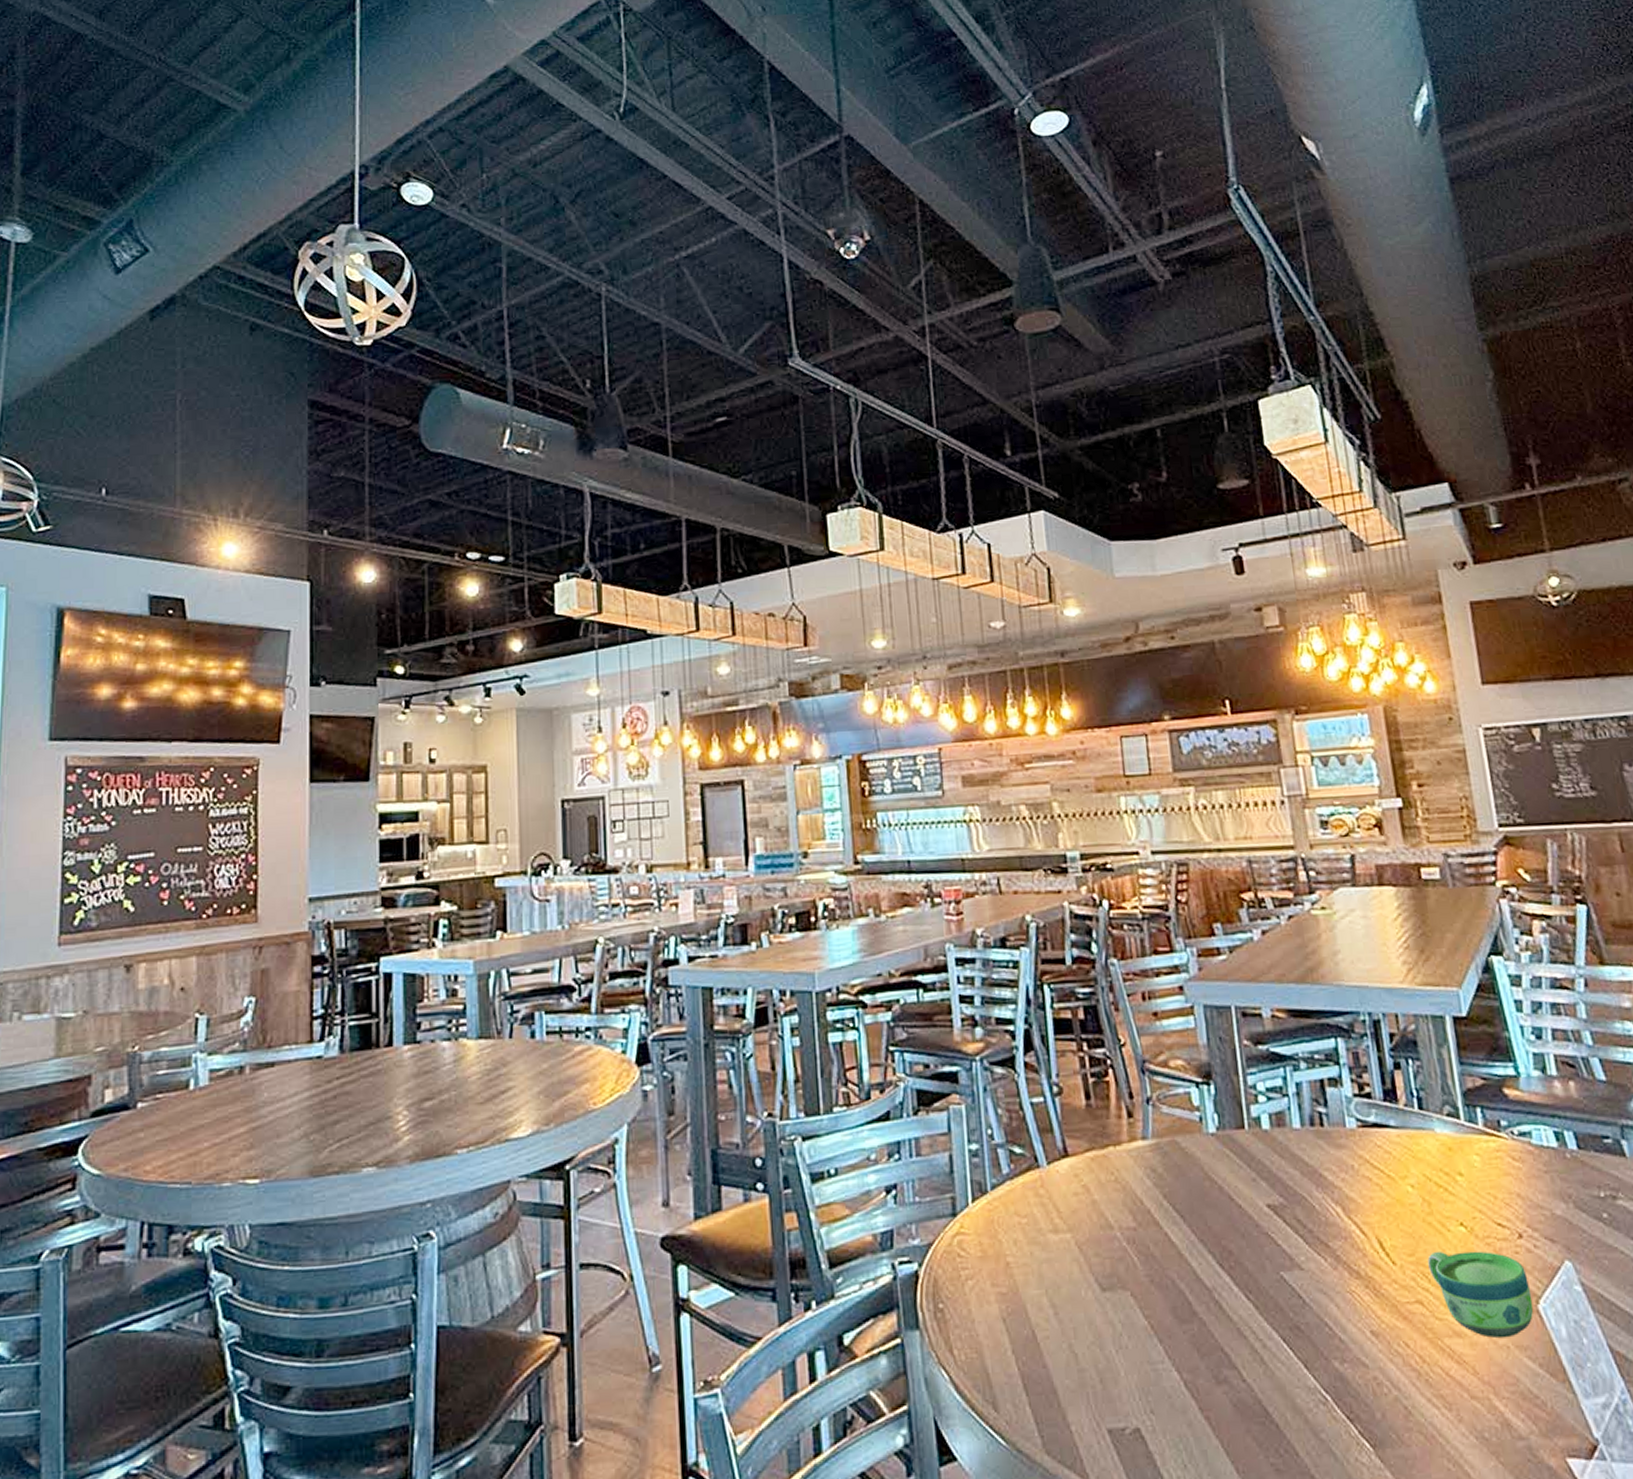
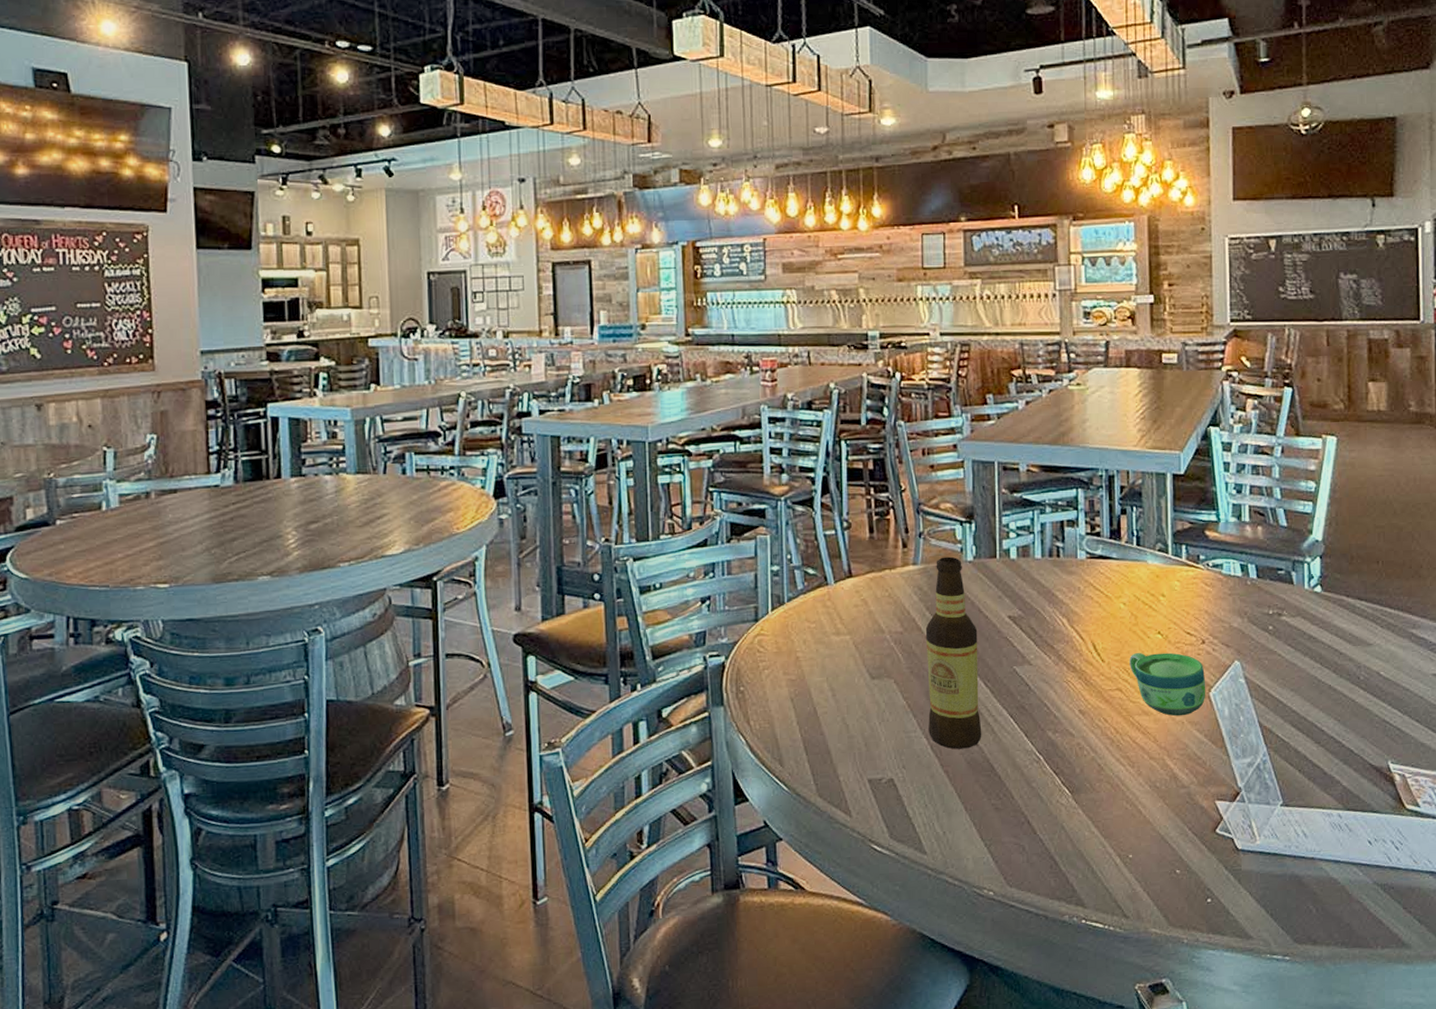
bottle: none [1164,1128,1249,1387] -> present [925,556,982,750]

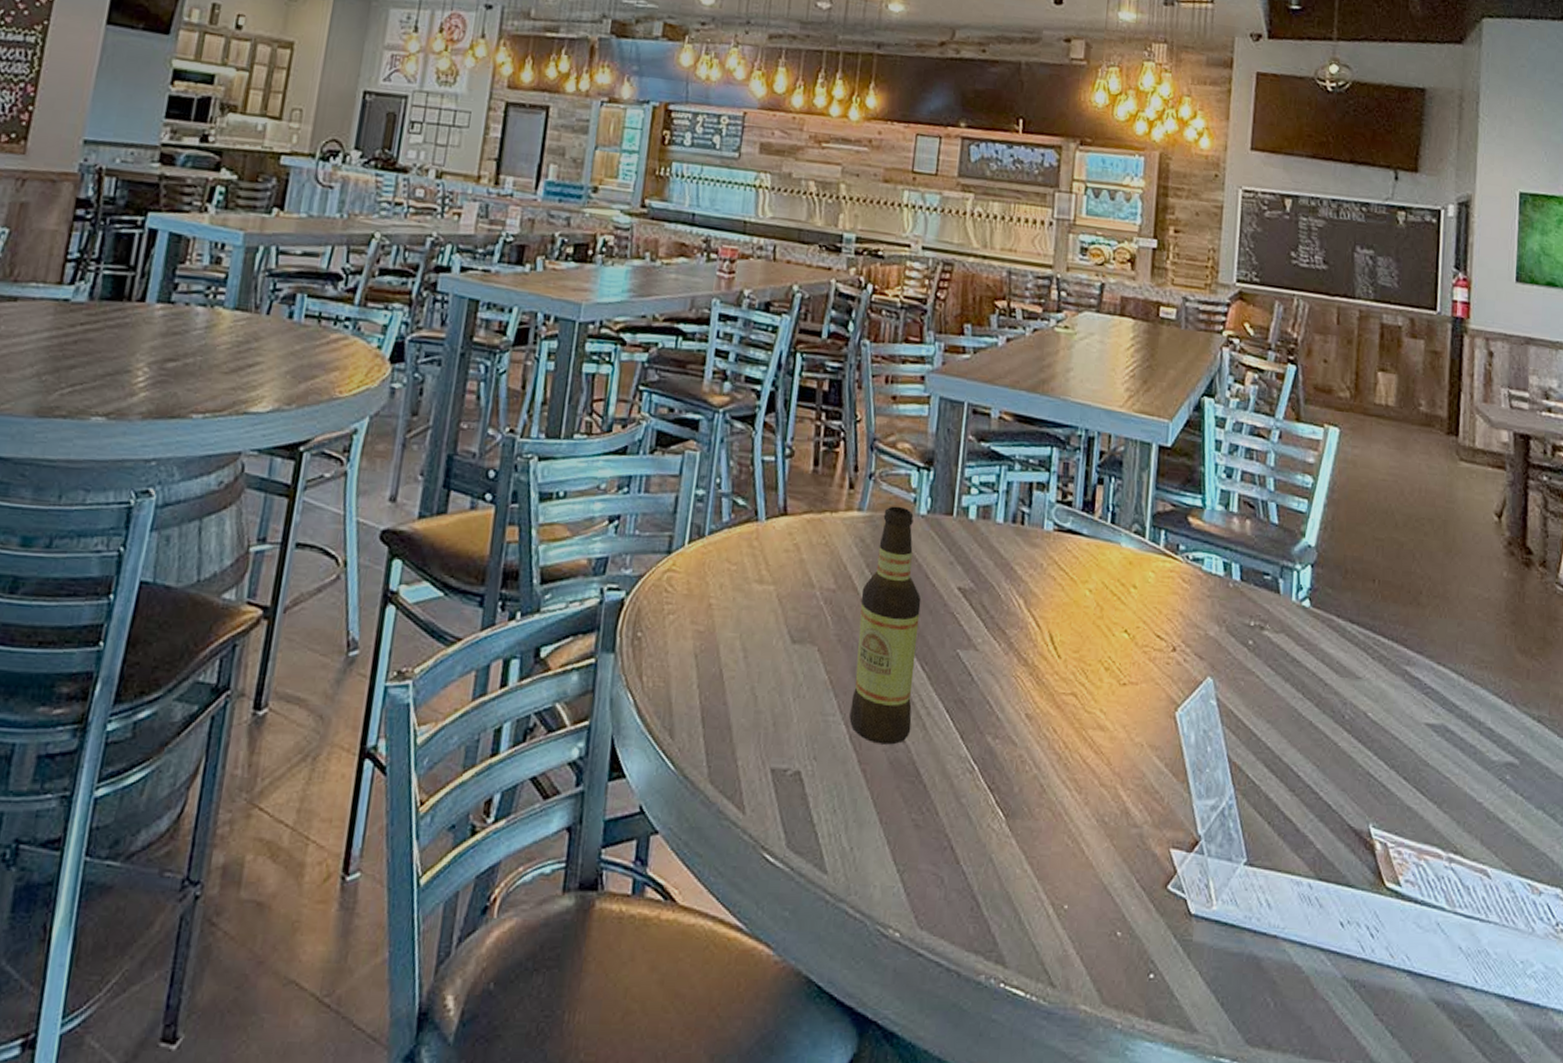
cup: present [1130,652,1206,717] -> none [1089,651,1173,737]

